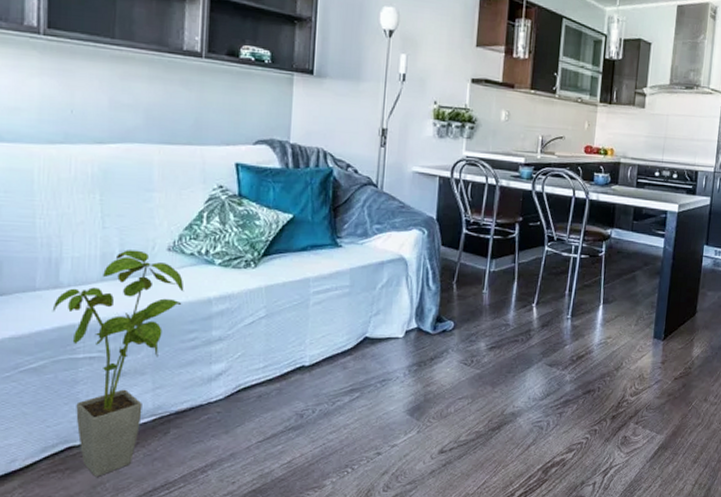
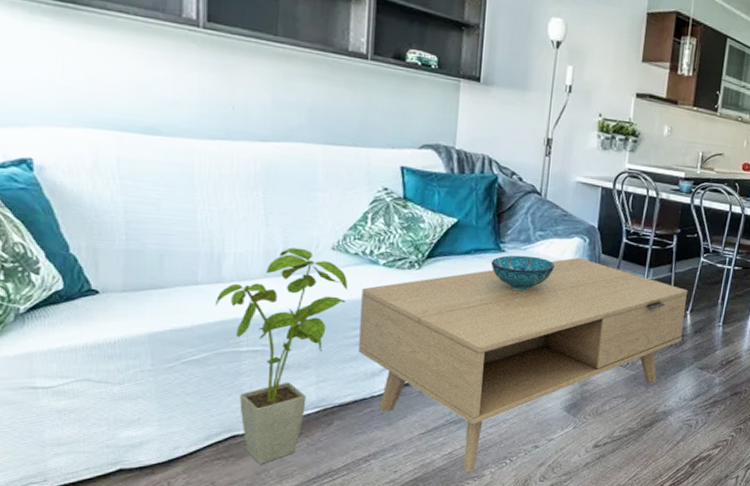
coffee table: none [195,250,533,483] -> present [359,257,688,473]
decorative bowl: none [327,250,393,287] -> present [491,255,555,291]

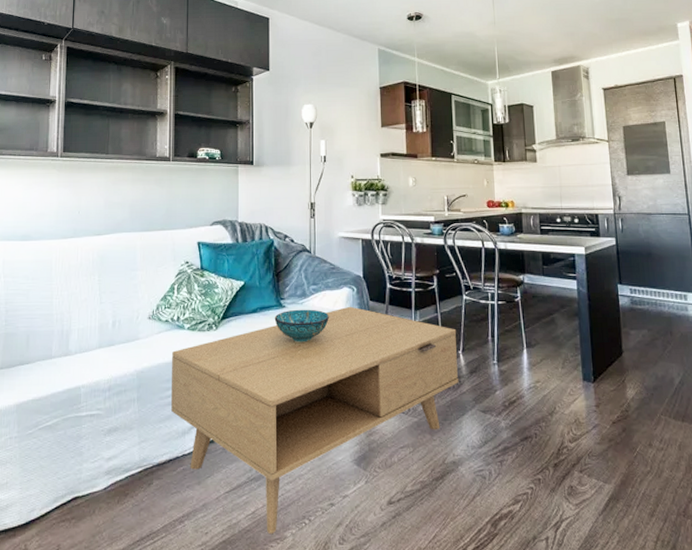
house plant: present [214,247,348,464] -> none [63,320,162,526]

